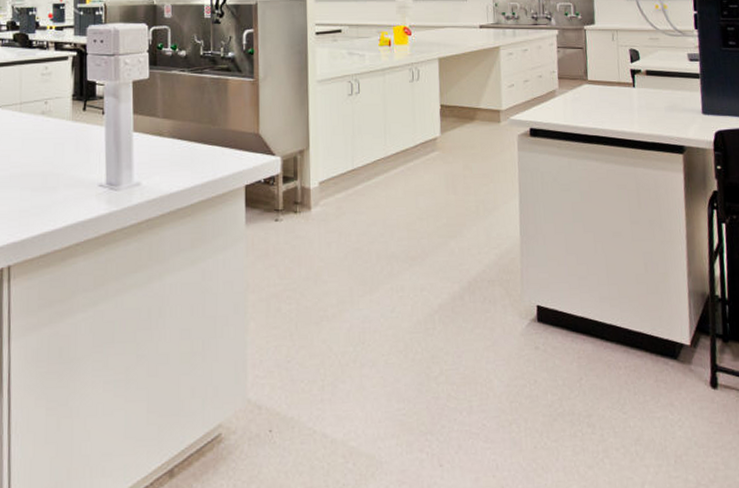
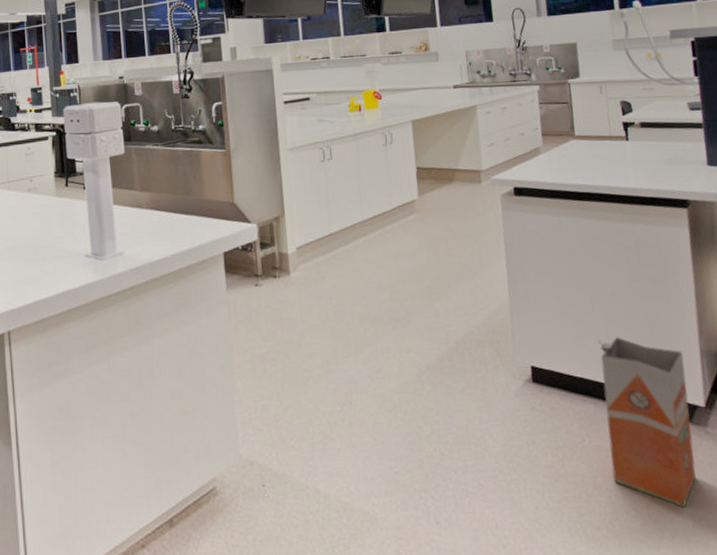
waste bin: none [599,277,680,444] -> present [598,337,696,508]

